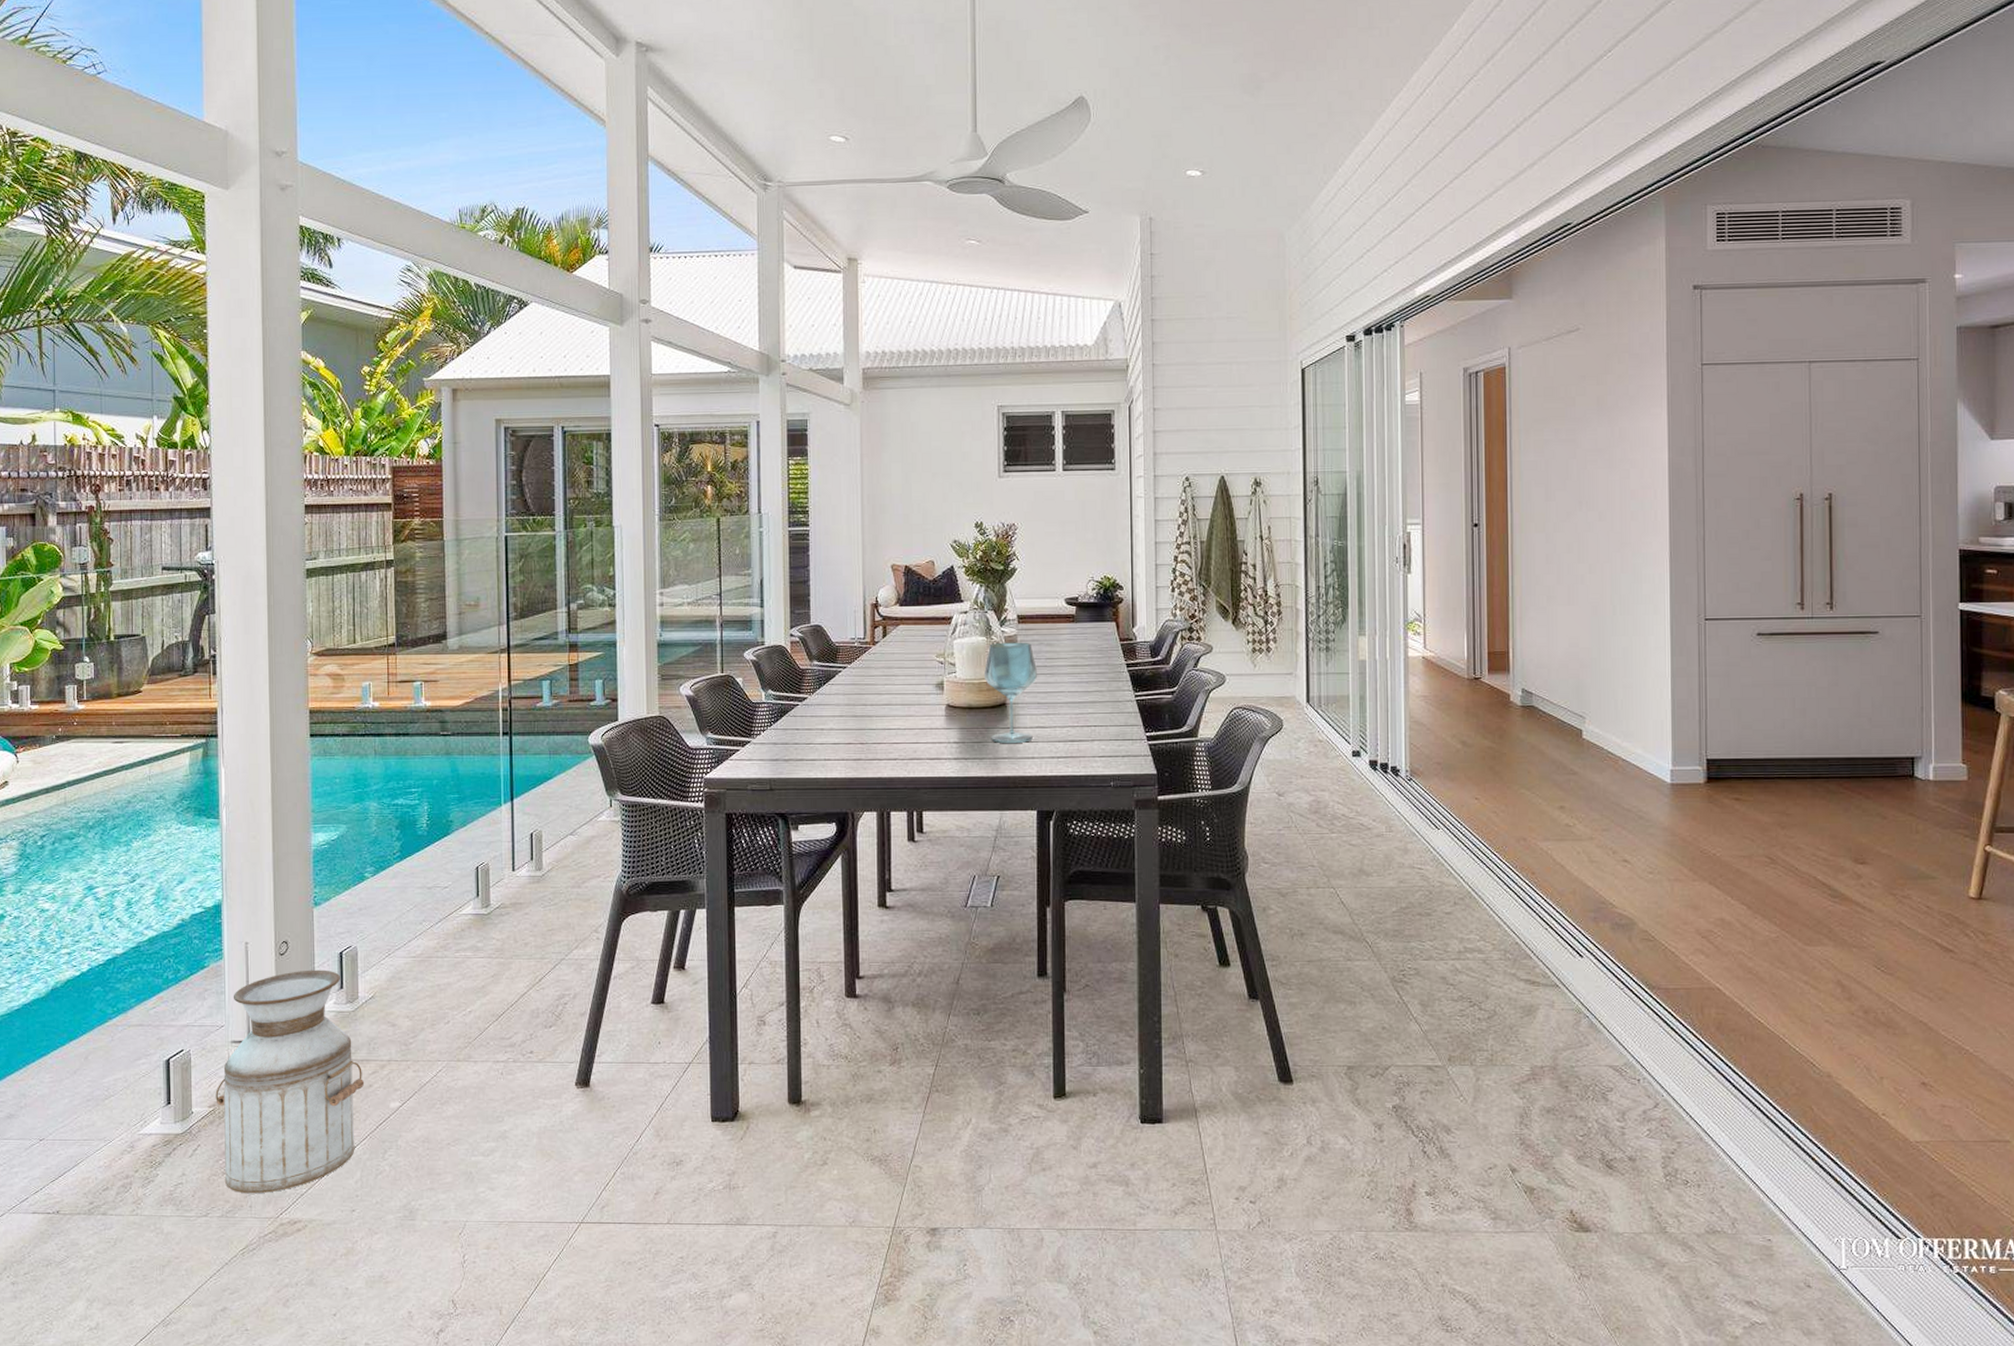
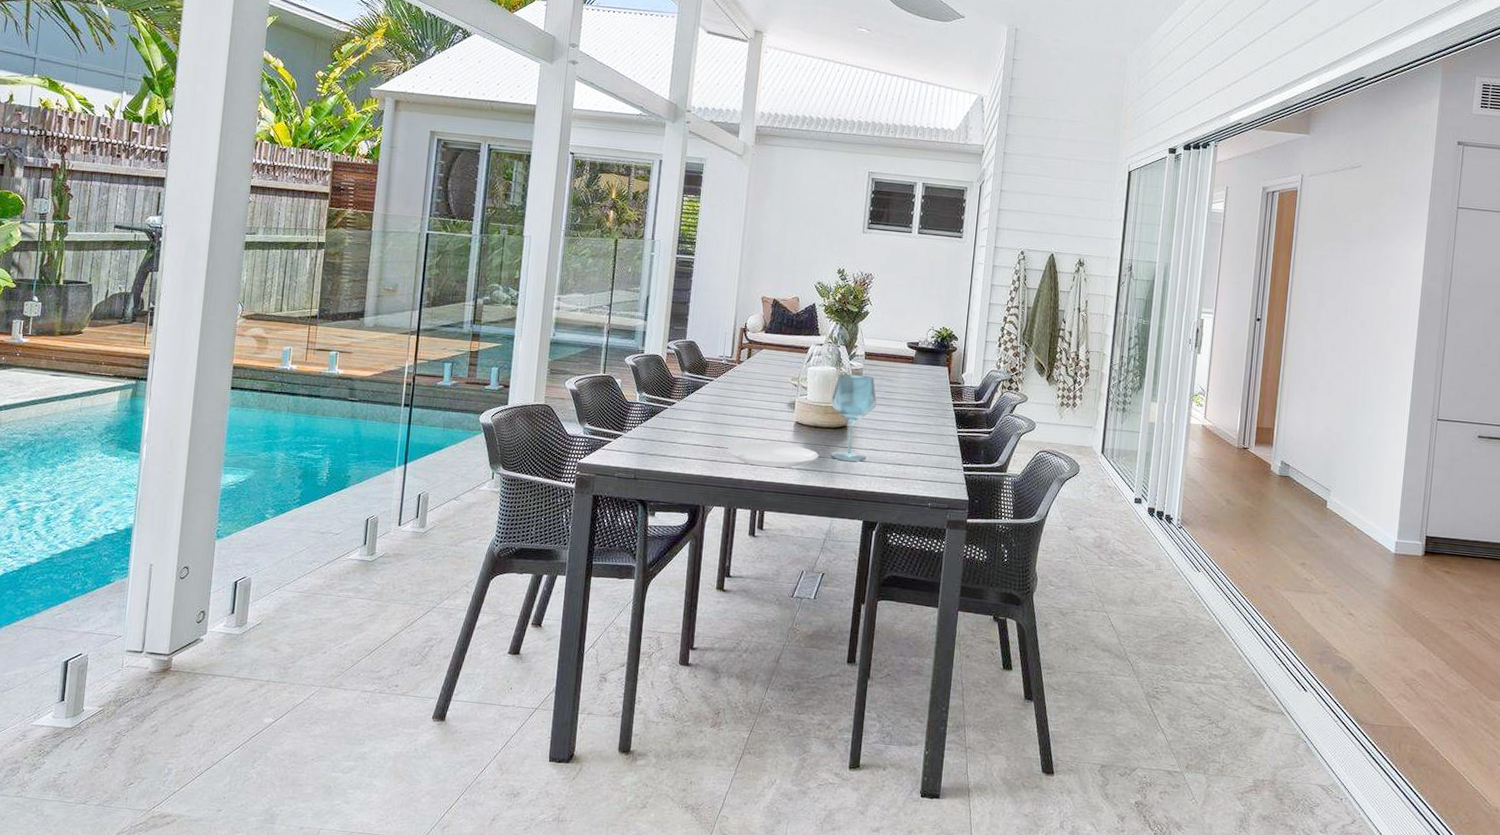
planter: present [215,970,365,1194] -> none [105,594,244,788]
plate: none [872,732,978,760] -> present [727,442,819,468]

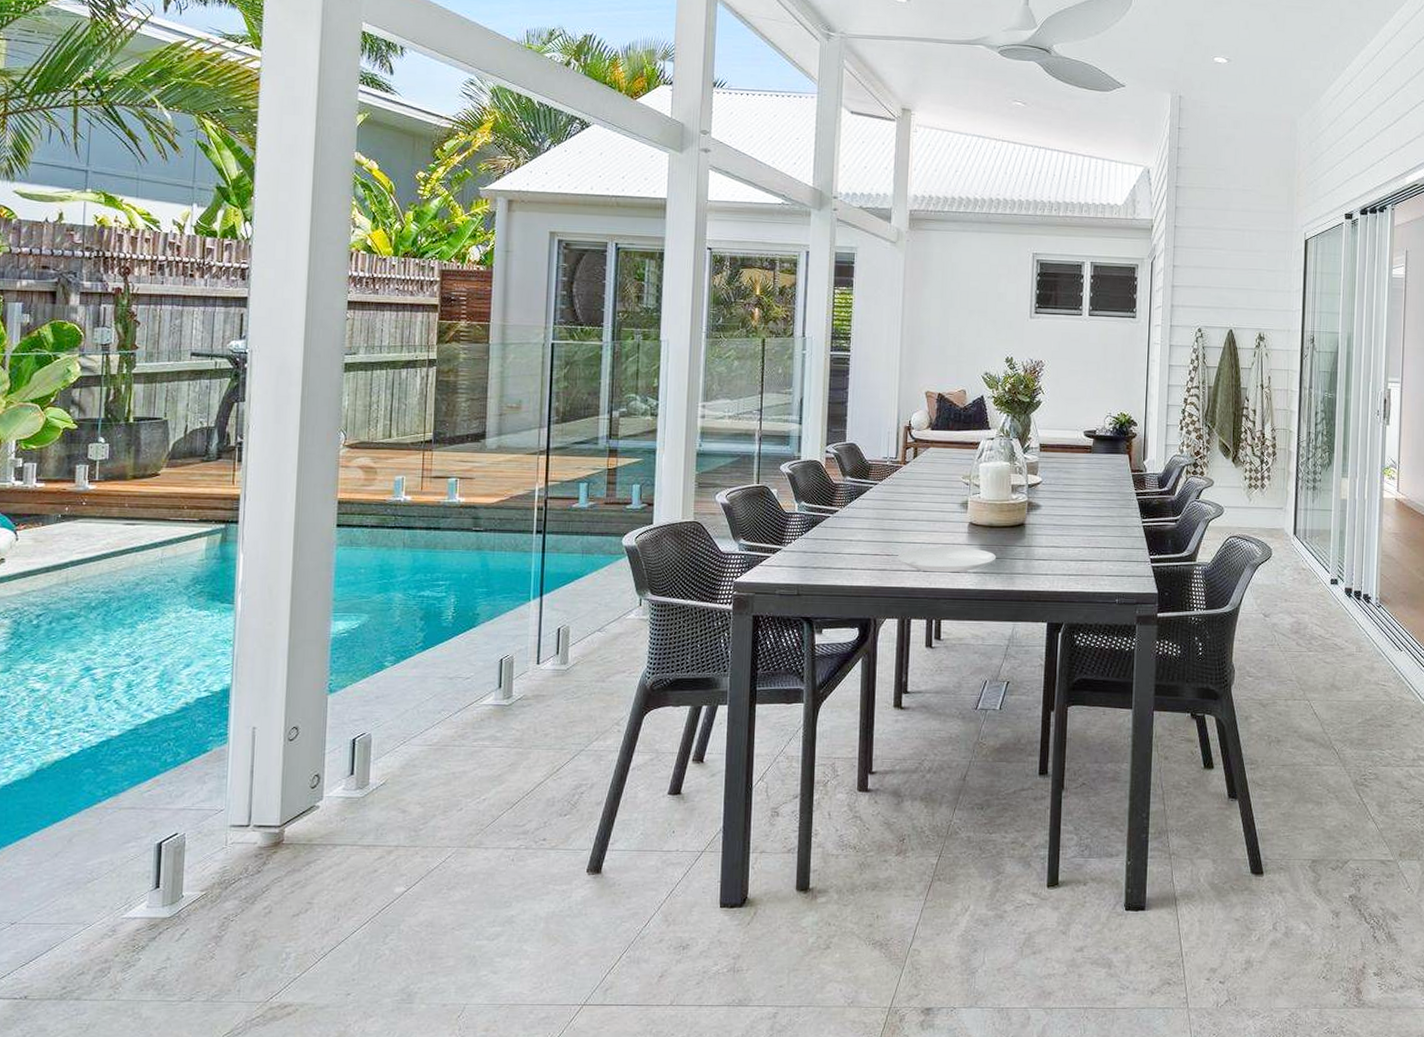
wine glass: present [830,373,877,462] -> none [1005,468,1056,561]

